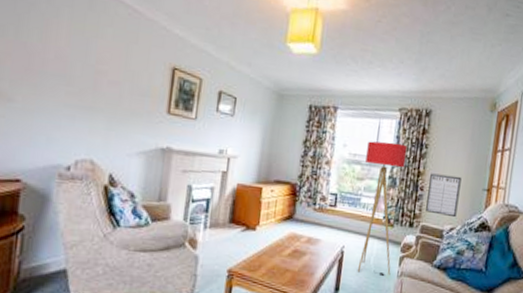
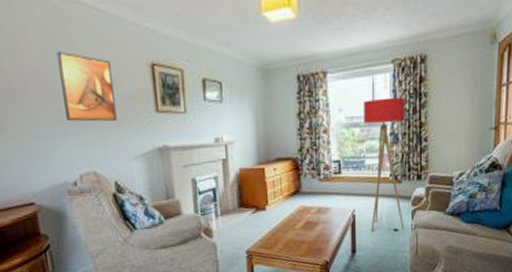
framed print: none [77,38,135,114] -> present [56,51,117,122]
writing board: present [426,173,462,218] -> none [432,119,466,163]

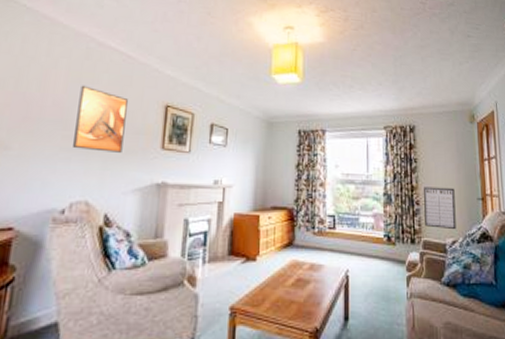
floor lamp: present [364,97,405,233] -> none [359,159,400,300]
writing board: none [432,119,466,163] -> present [424,187,456,230]

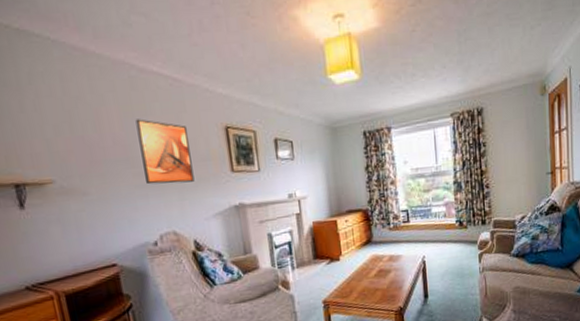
writing board: present [424,187,456,230] -> none [493,166,525,207]

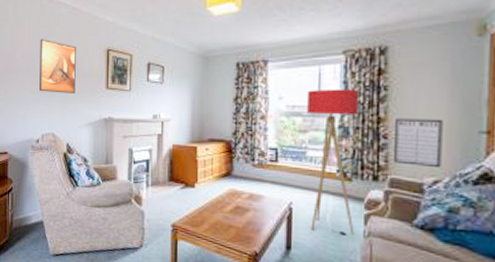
floor lamp: none [427,147,473,277] -> present [307,89,359,237]
writing board: none [493,166,525,207] -> present [394,118,443,168]

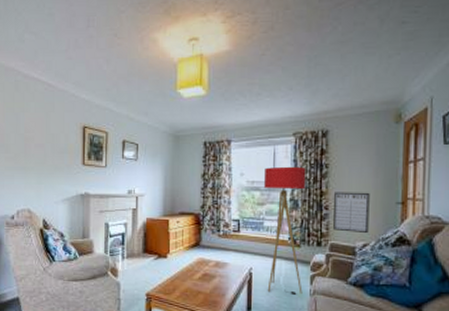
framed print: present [39,38,77,93] -> none [14,114,53,169]

